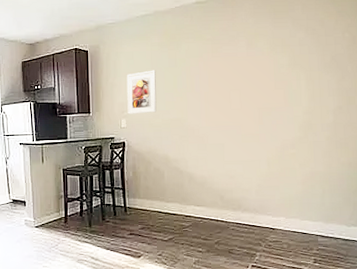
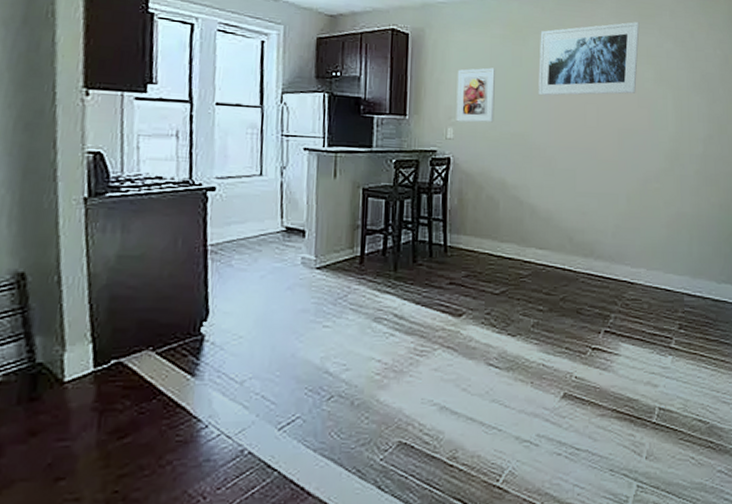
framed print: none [190,18,275,88] -> present [538,22,640,96]

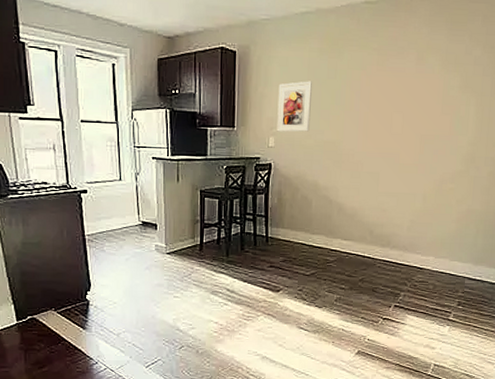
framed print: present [538,22,640,96] -> none [350,29,451,106]

